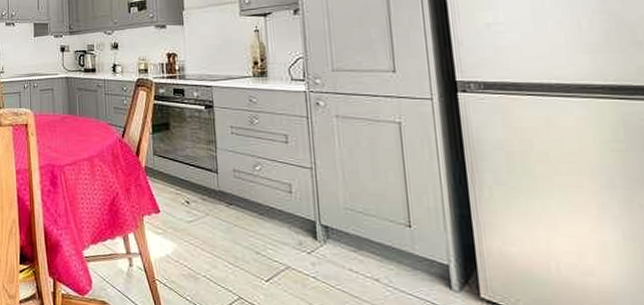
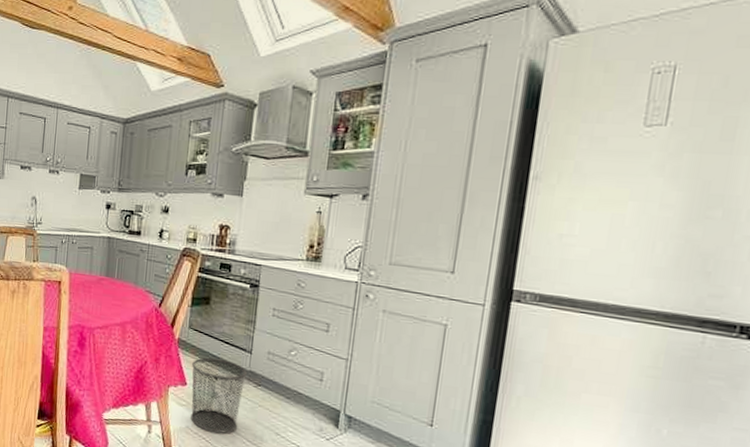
waste bin: none [161,182,217,259] -> present [191,357,247,434]

